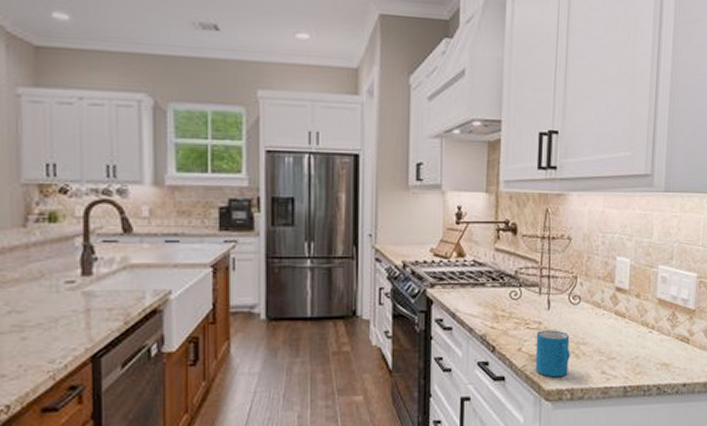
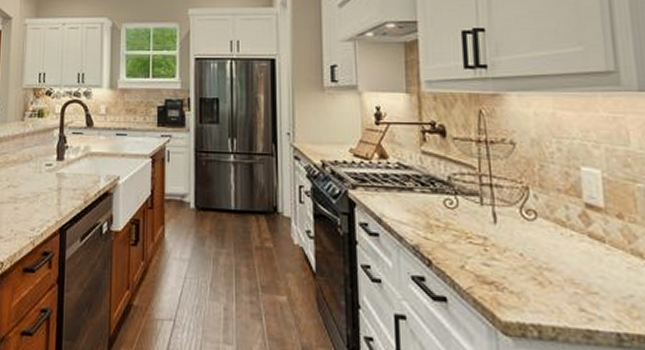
mug: present [535,330,570,378] -> none [482,247,531,308]

